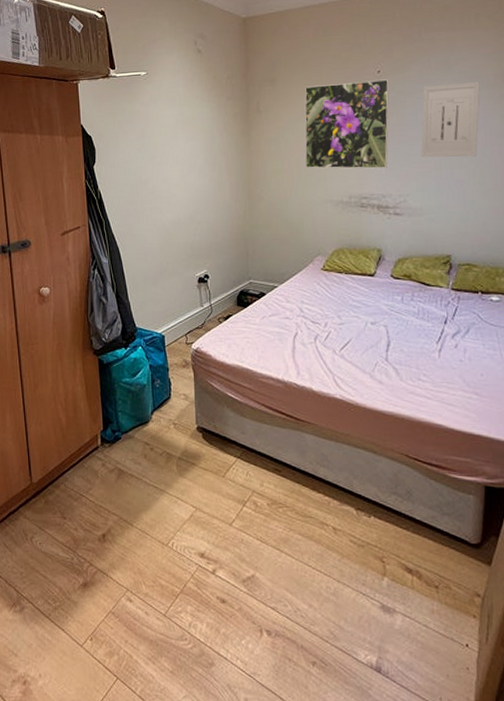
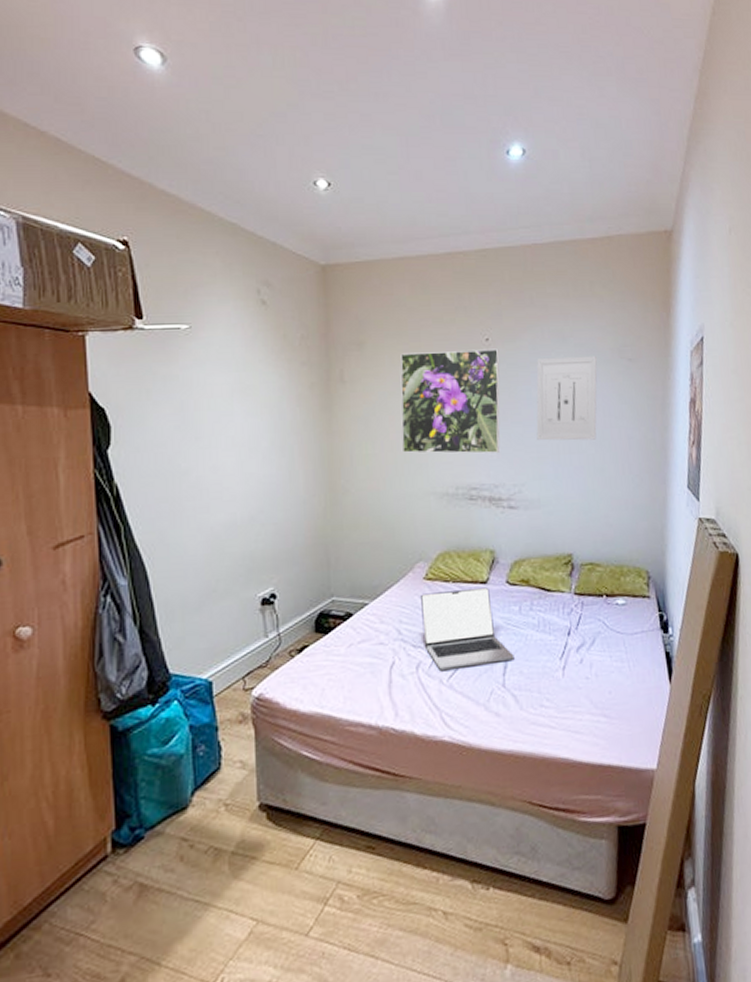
laptop: none [319,279,396,343] -> present [421,587,515,670]

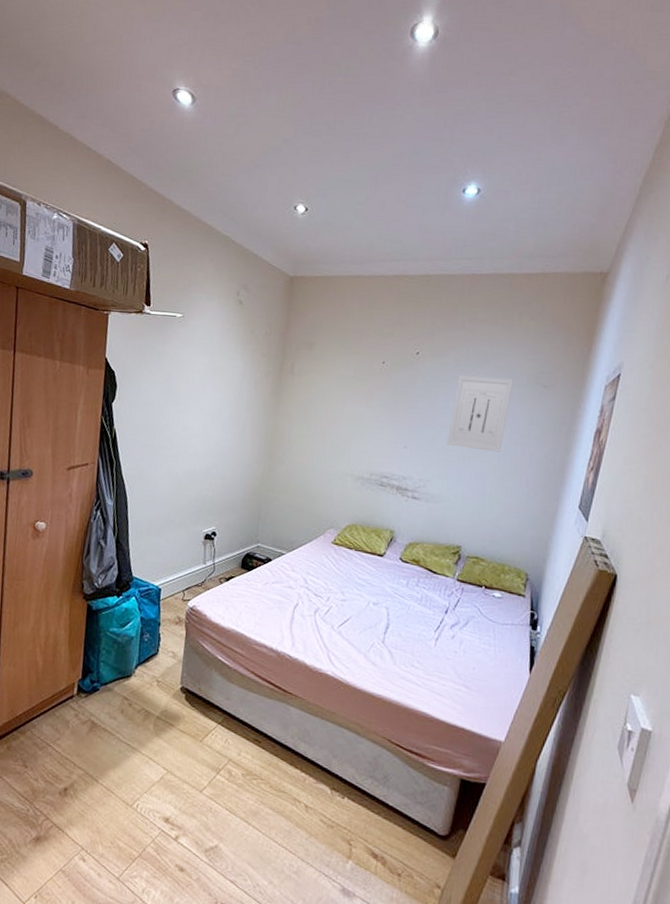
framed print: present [400,349,500,454] -> none [330,356,427,450]
laptop: present [421,587,515,670] -> none [324,555,396,623]

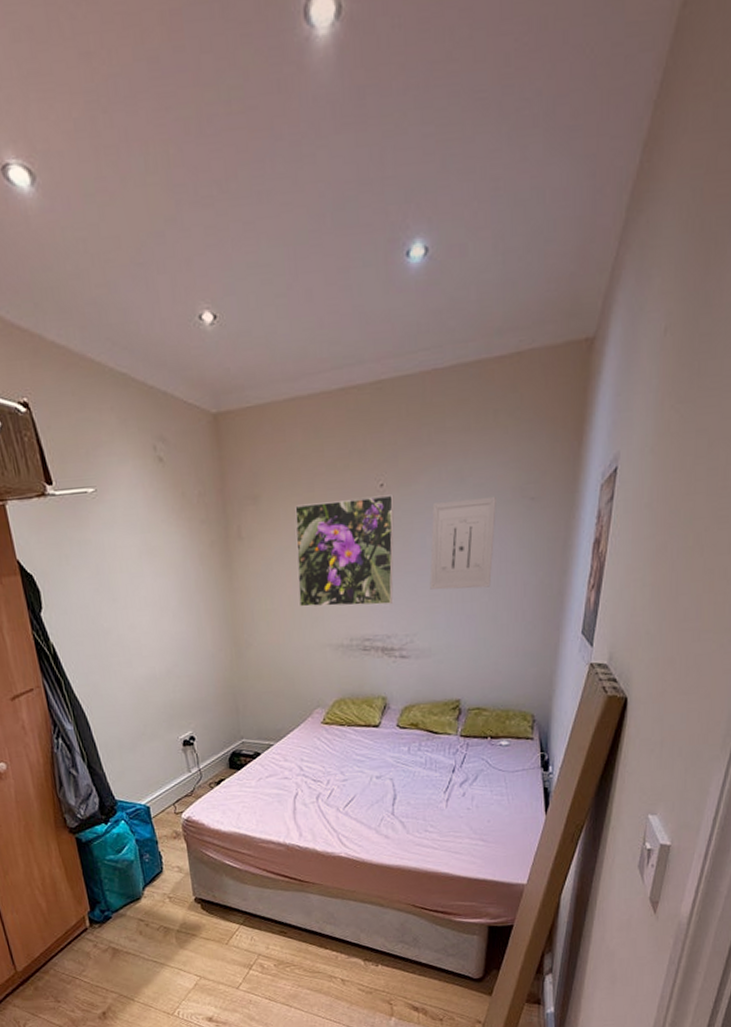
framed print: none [330,356,427,450] -> present [295,494,395,607]

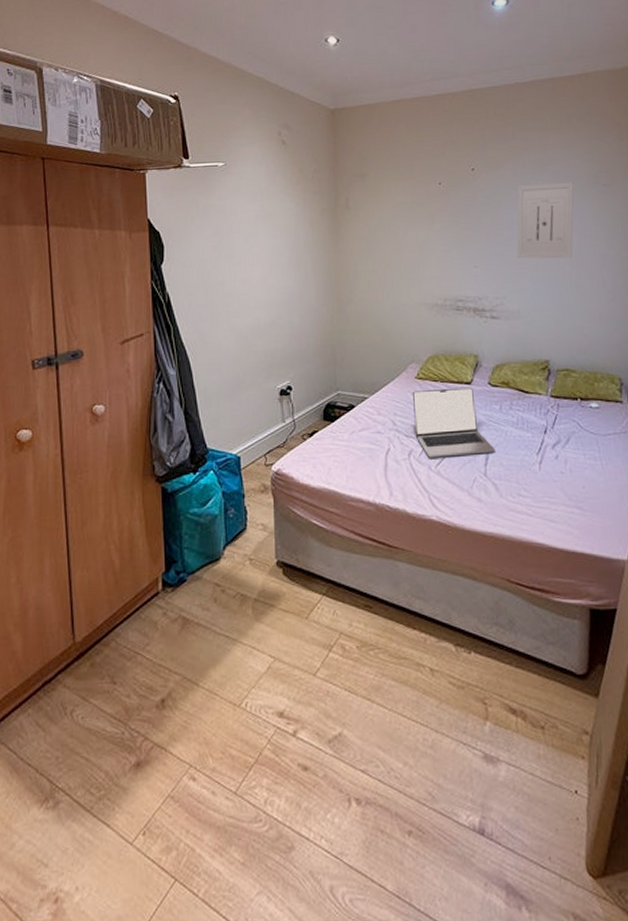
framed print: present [295,494,395,607] -> none [397,177,484,270]
laptop: none [319,730,403,800] -> present [413,387,495,458]

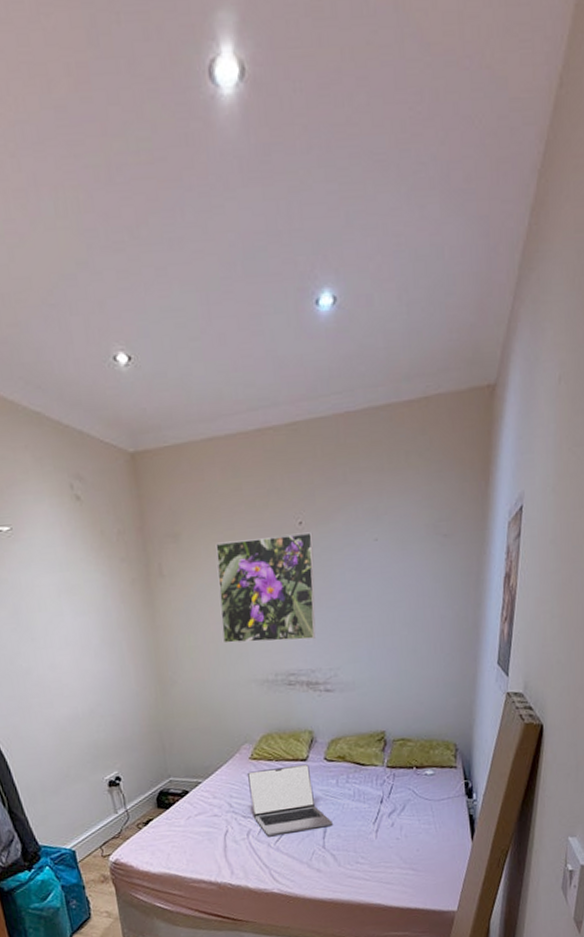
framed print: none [397,177,484,270] -> present [215,532,316,644]
wall art: present [517,182,574,259] -> none [350,533,412,624]

